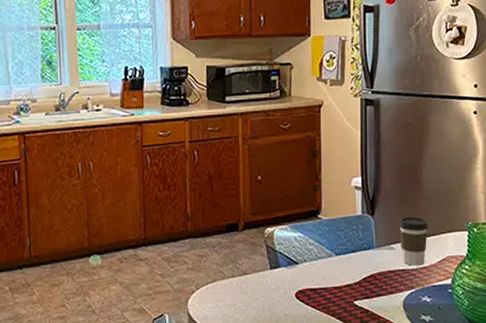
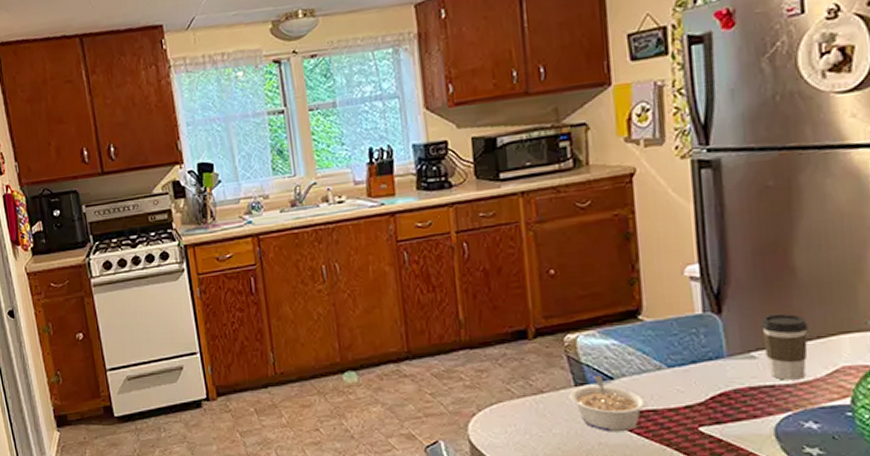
legume: none [266,260,320,306] -> present [569,374,647,433]

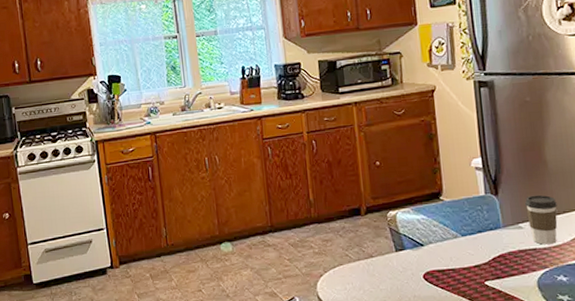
legume: present [569,374,647,433] -> none [391,242,448,287]

